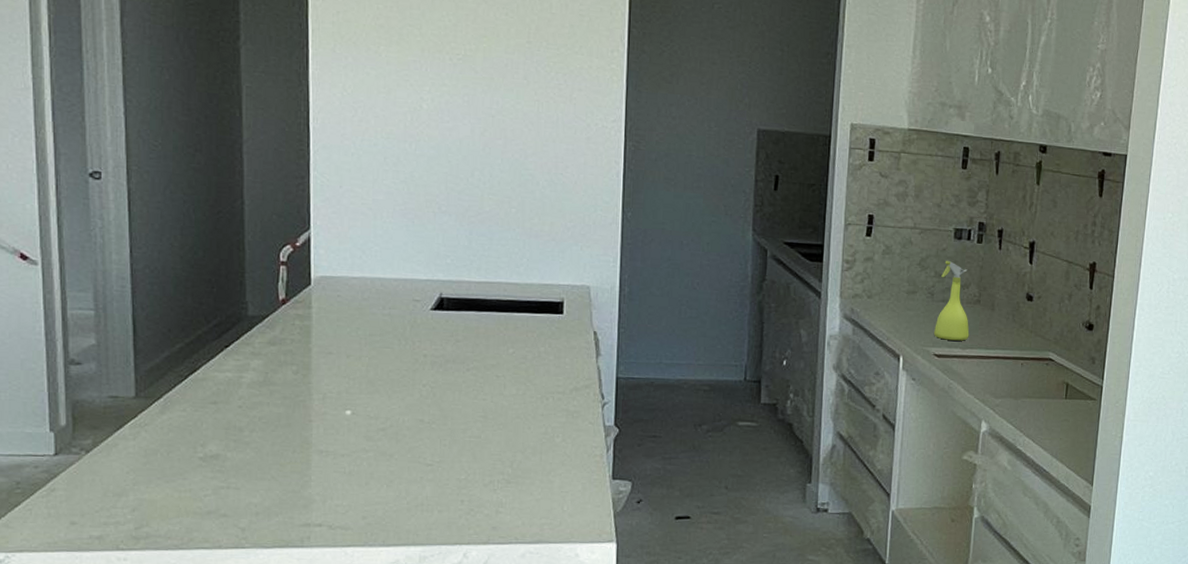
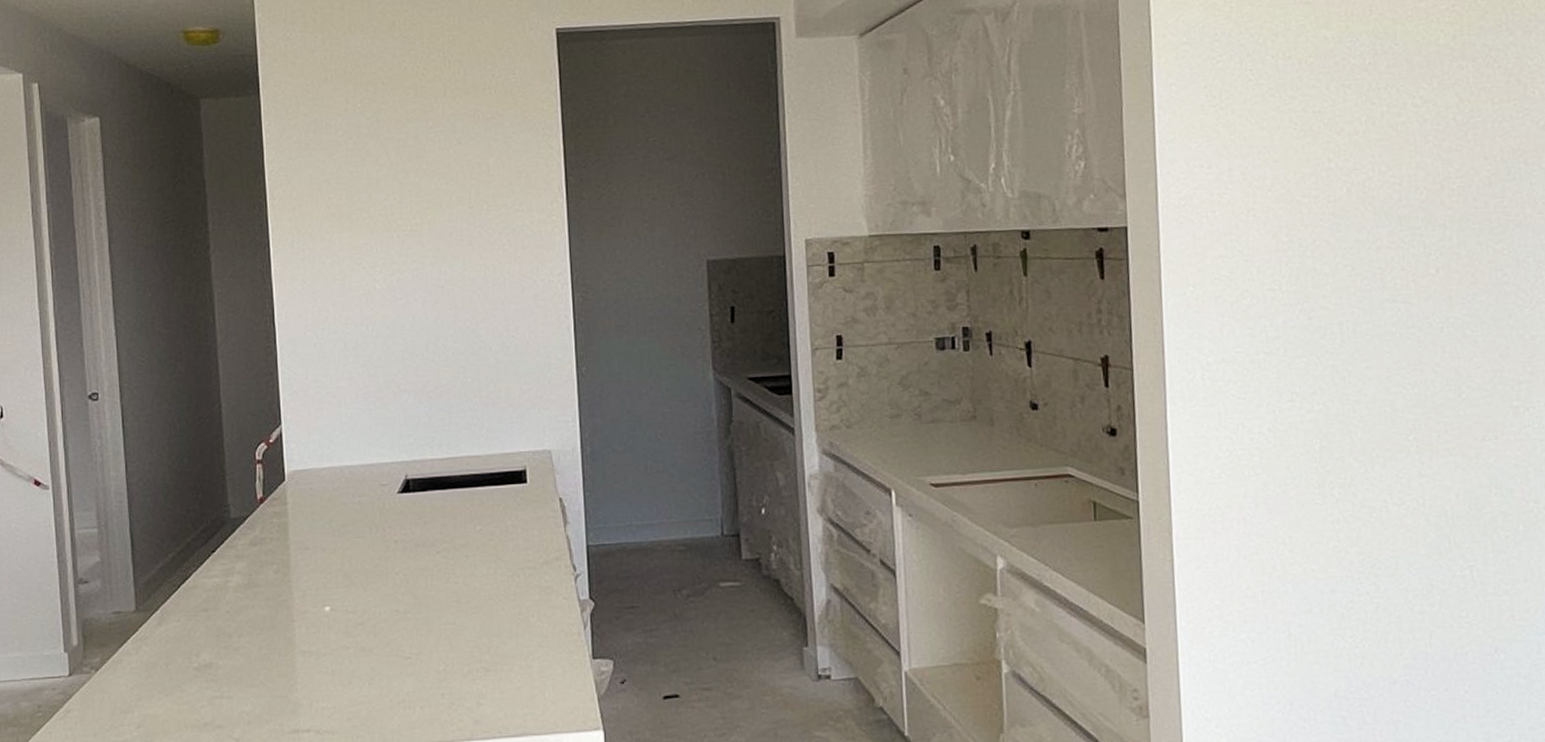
spray bottle: present [933,261,970,341] -> none [926,375,969,466]

